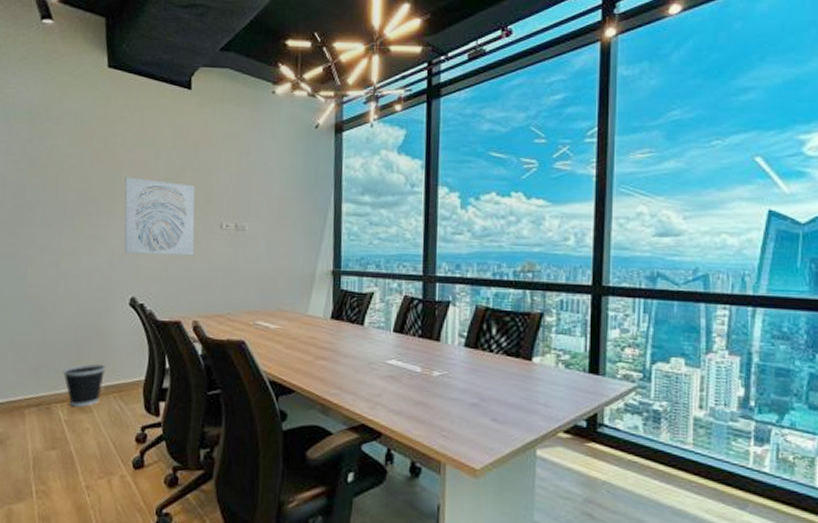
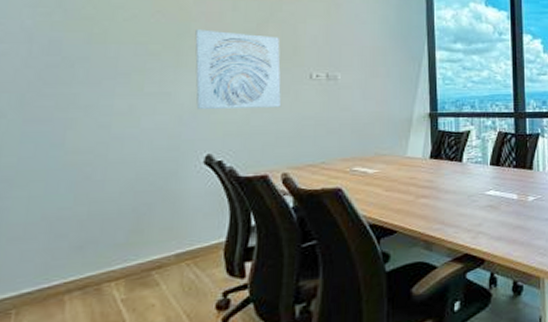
wastebasket: present [62,363,107,408] -> none [117,230,177,283]

